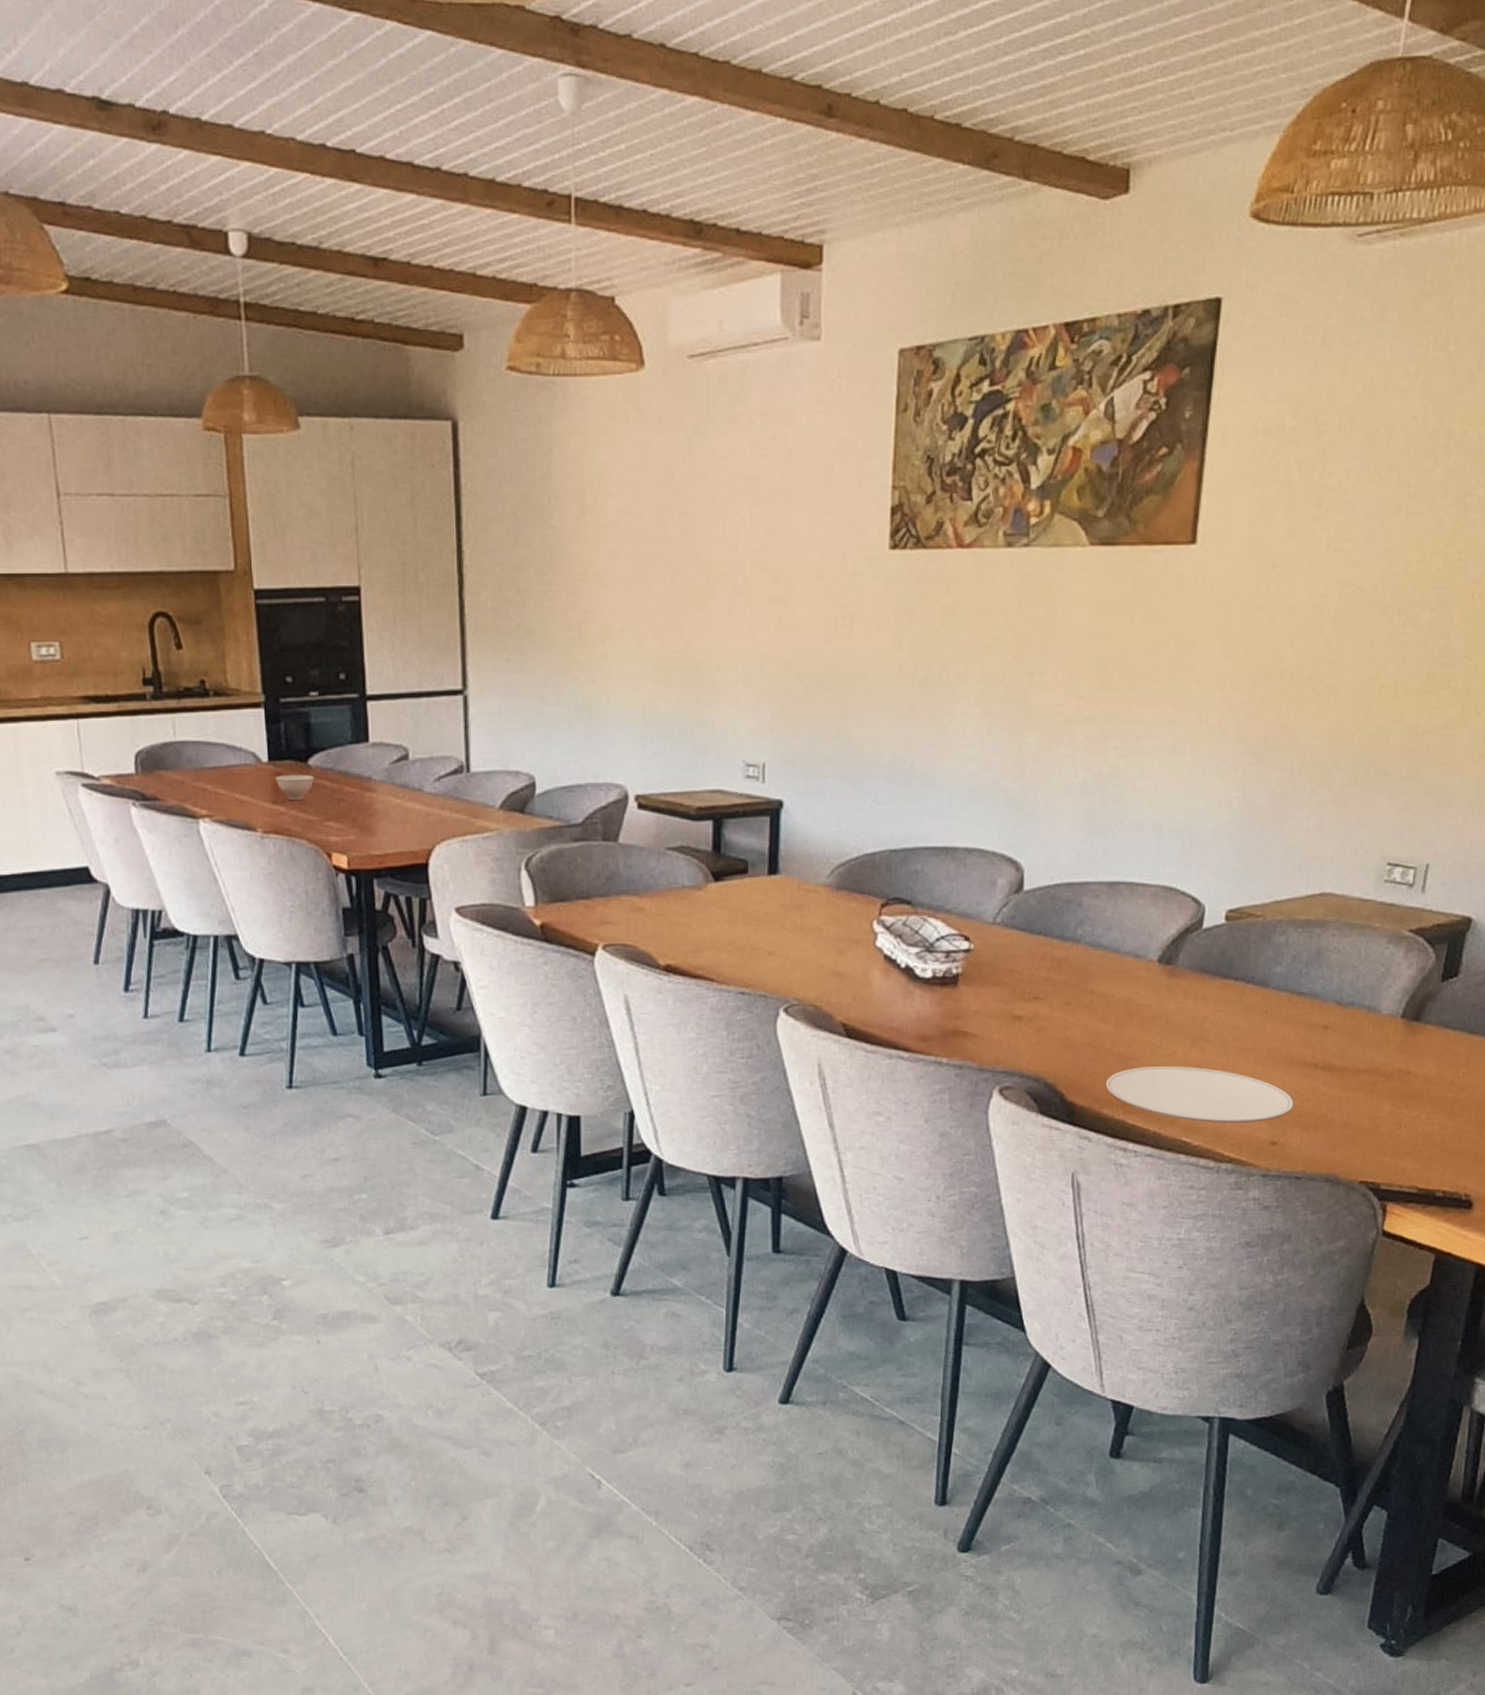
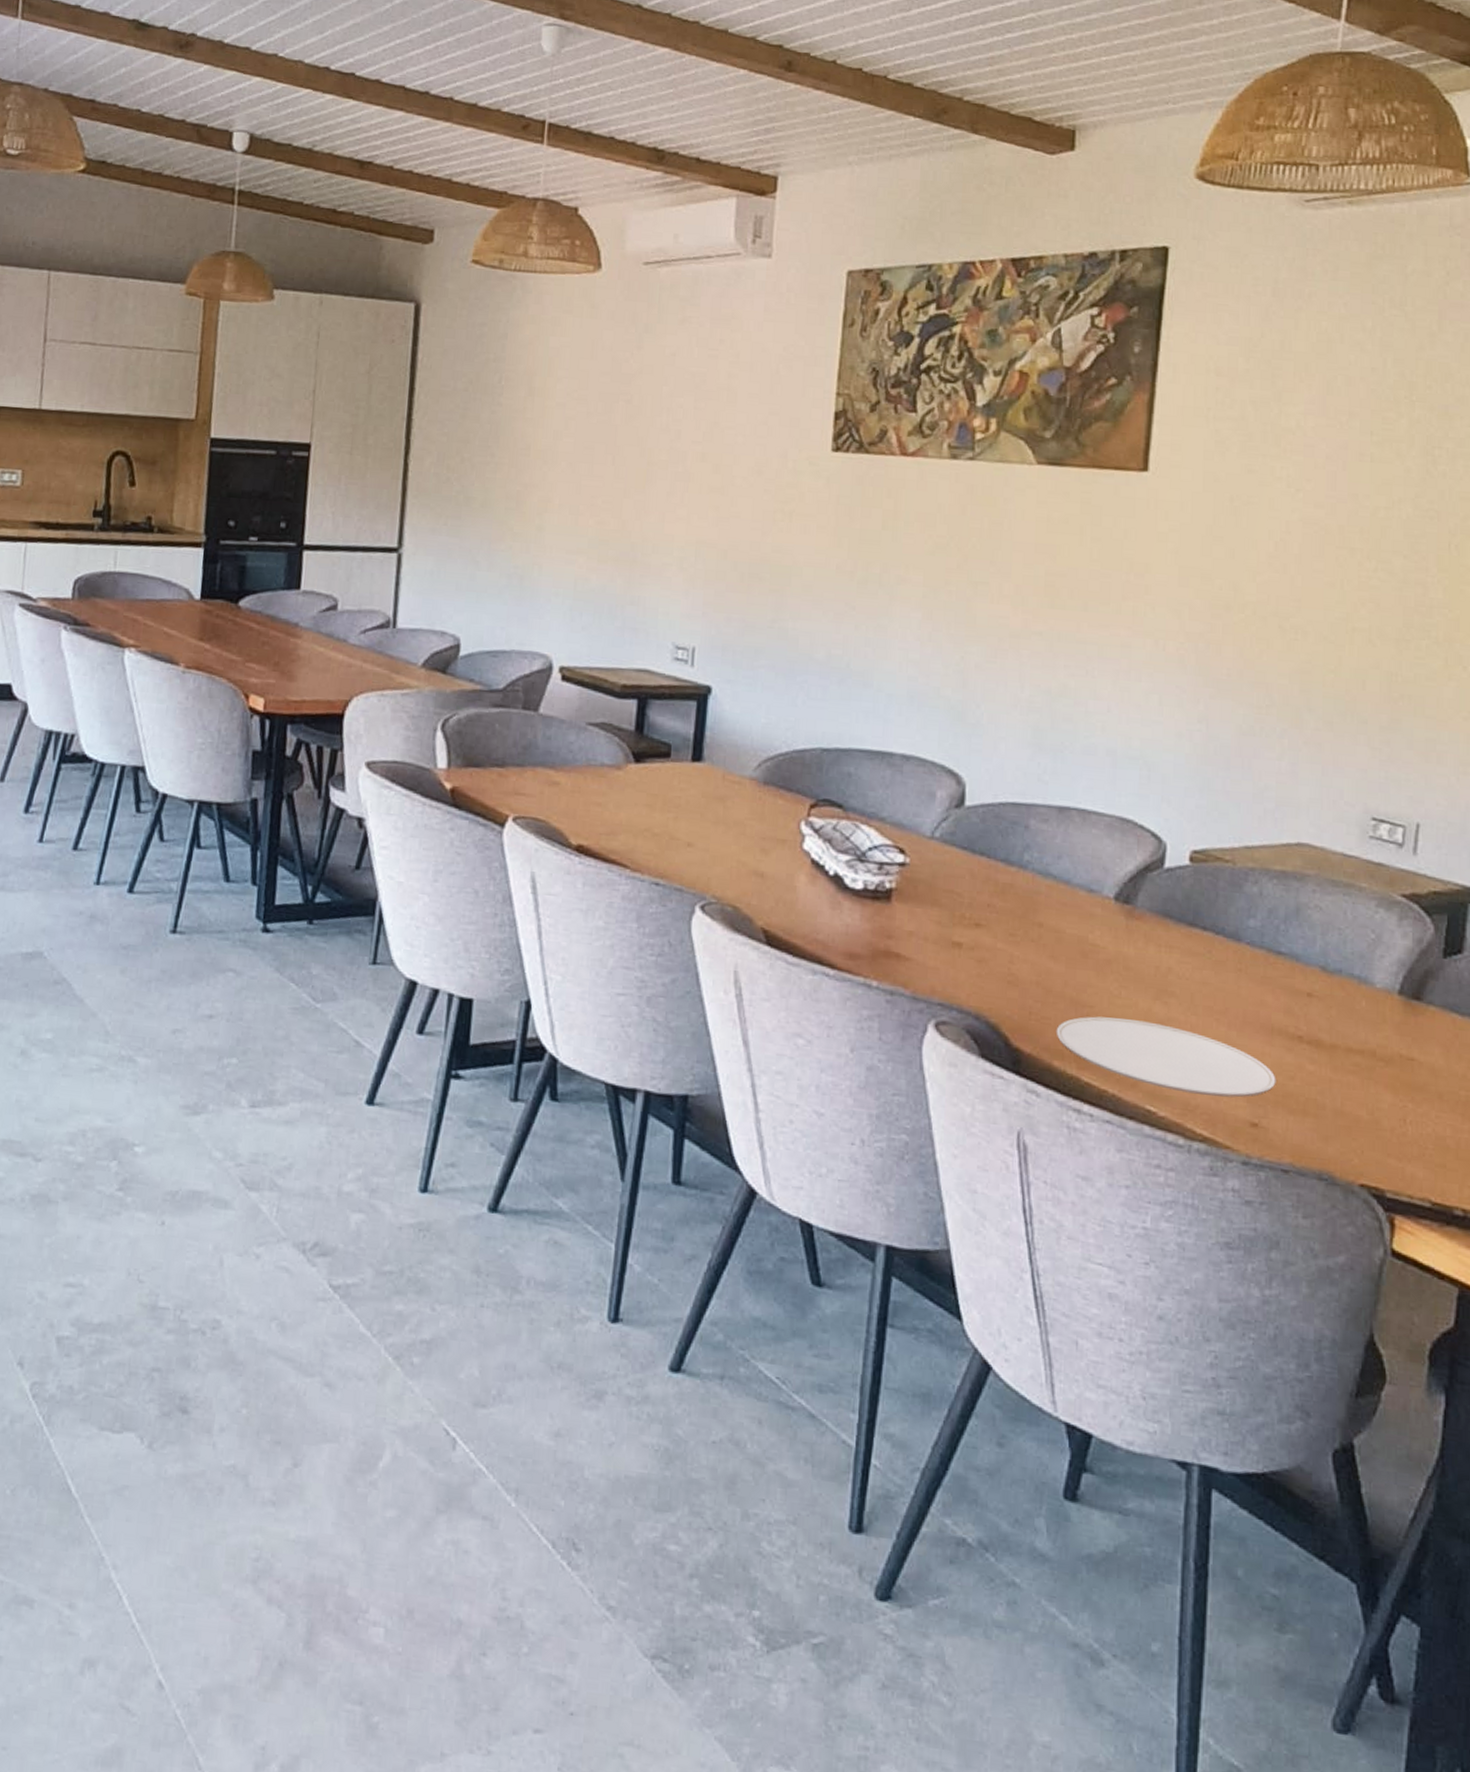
bowl: present [275,775,315,801] -> none [205,613,243,640]

